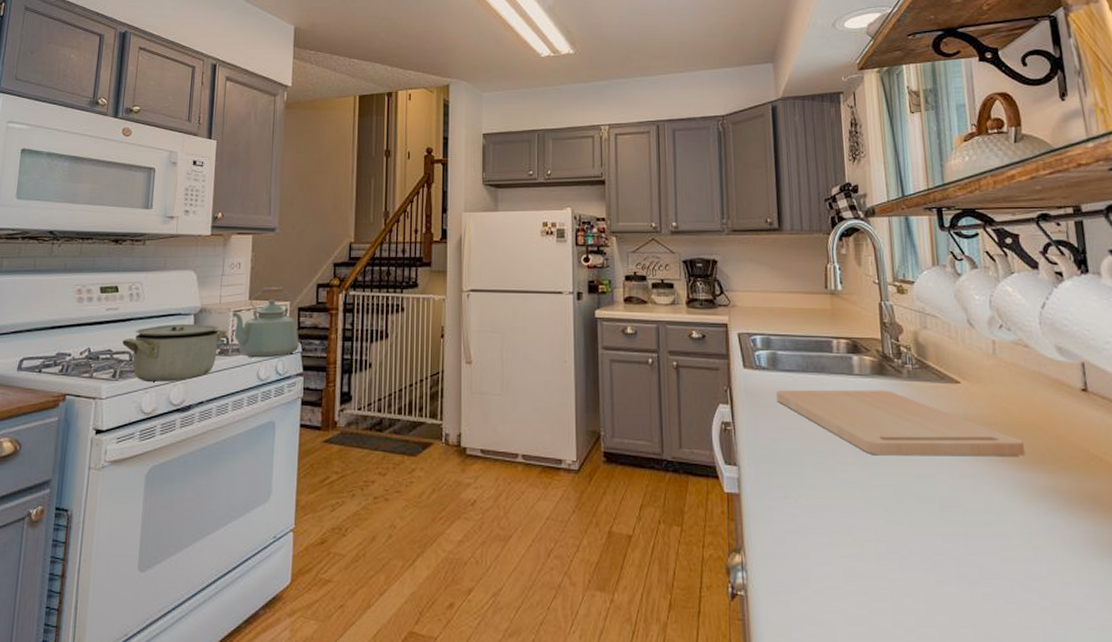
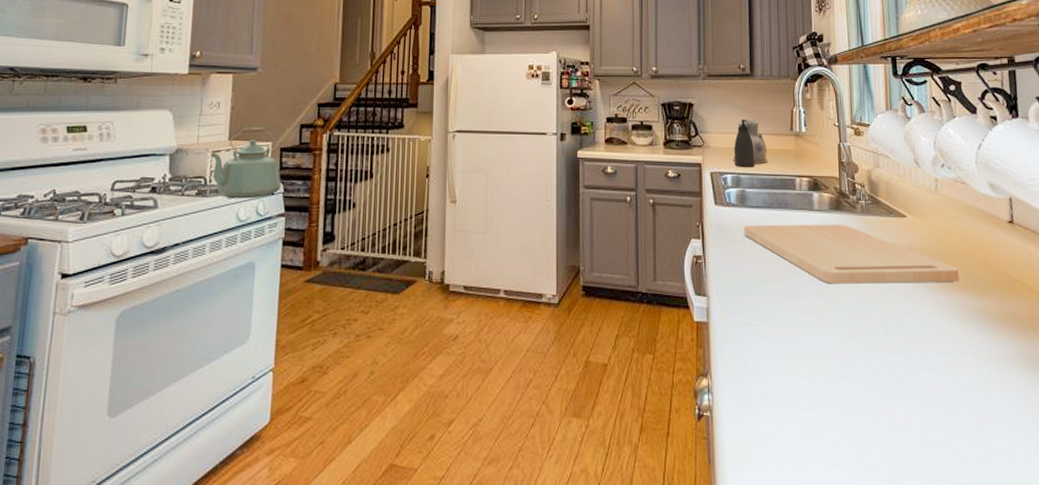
cooking pot: present [122,323,226,382] -> none [91,164,204,224]
ceramic pitcher: none [761,277,801,325] -> present [732,120,768,165]
soap dispenser: none [763,277,787,329] -> present [734,120,755,168]

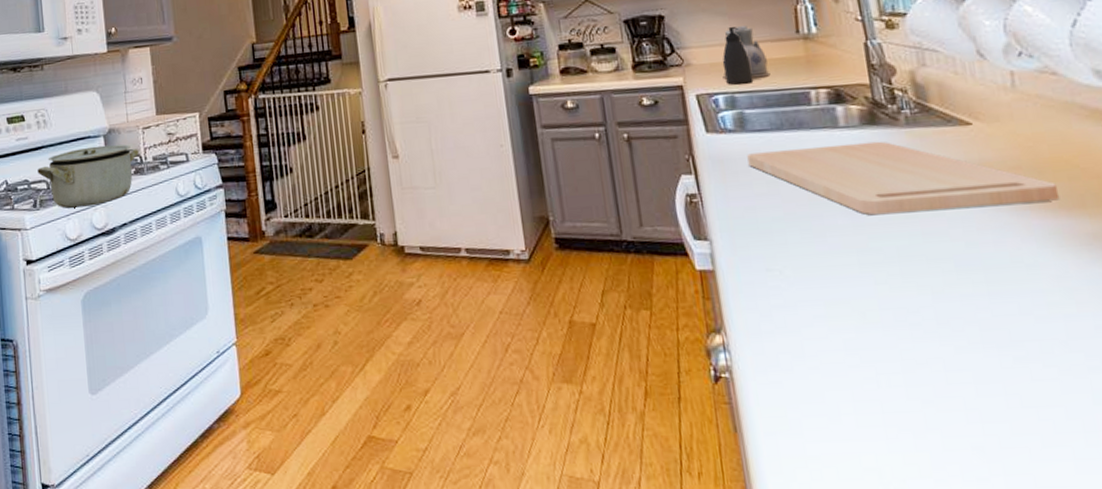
cooking pot: none [91,164,204,224] -> present [37,144,139,208]
kettle: present [211,126,281,199] -> none [142,97,215,175]

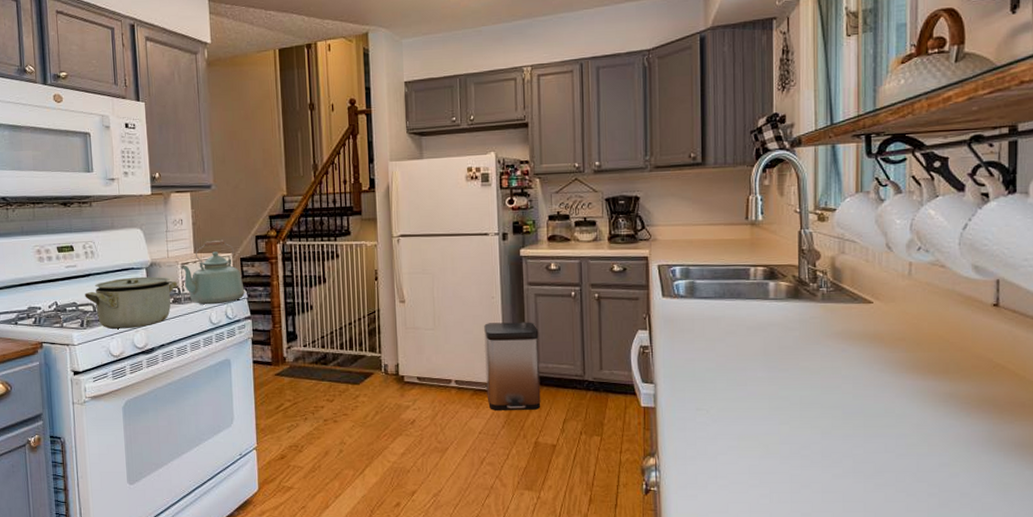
kettle: none [142,97,215,175] -> present [181,239,245,305]
pedal bin: none [494,172,572,284] -> present [484,322,541,410]
ceramic pitcher: present [722,26,771,80] -> none [681,210,720,256]
soap dispenser: present [723,27,754,86] -> none [684,211,706,260]
cutting board: present [747,141,1060,216] -> none [693,312,930,371]

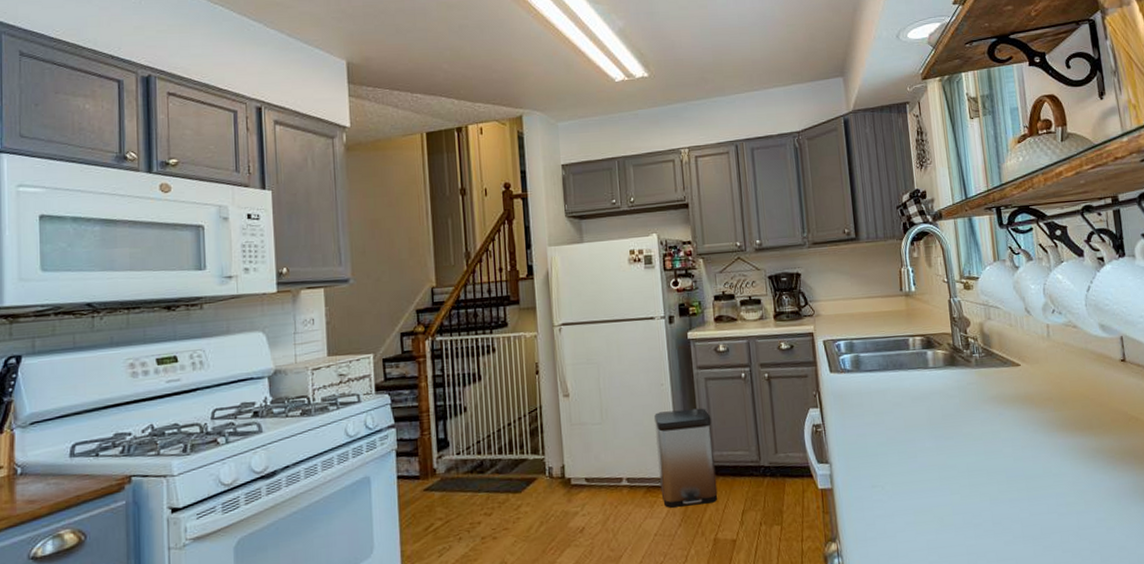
cooking pot: present [85,276,177,329] -> none [190,386,306,452]
kettle: present [181,239,245,305] -> none [311,339,388,416]

